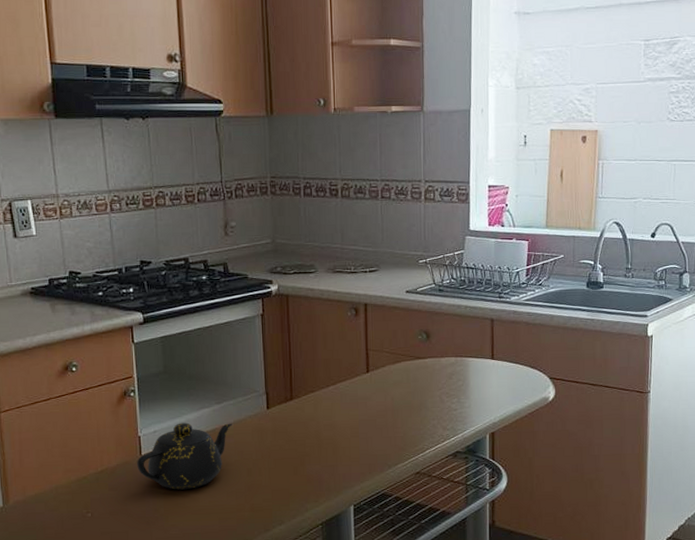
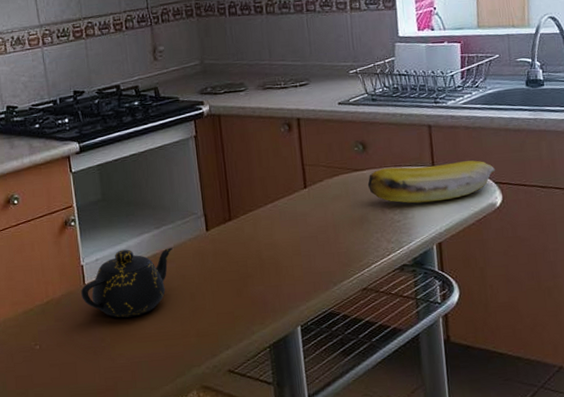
banana: none [428,355,551,394] -> present [367,160,496,204]

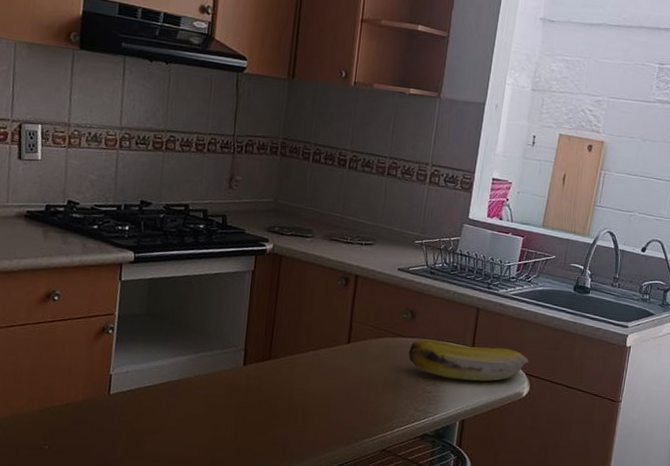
teapot: present [81,247,173,318] -> none [103,367,206,436]

